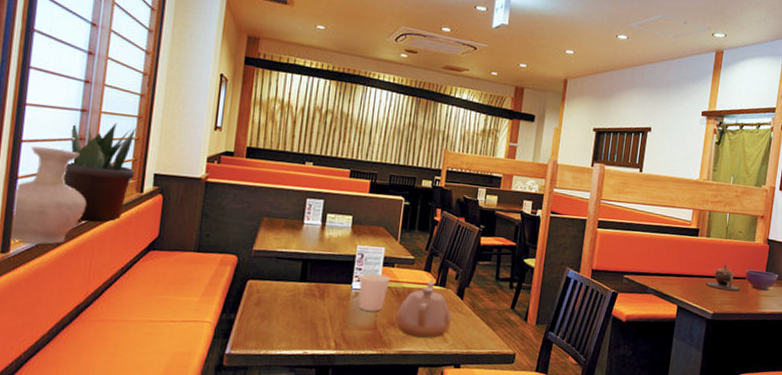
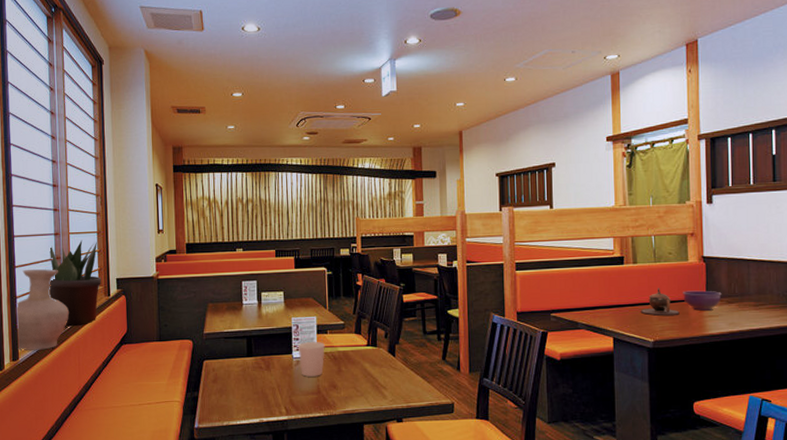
teapot: present [395,279,452,338] -> none [335,341,388,396]

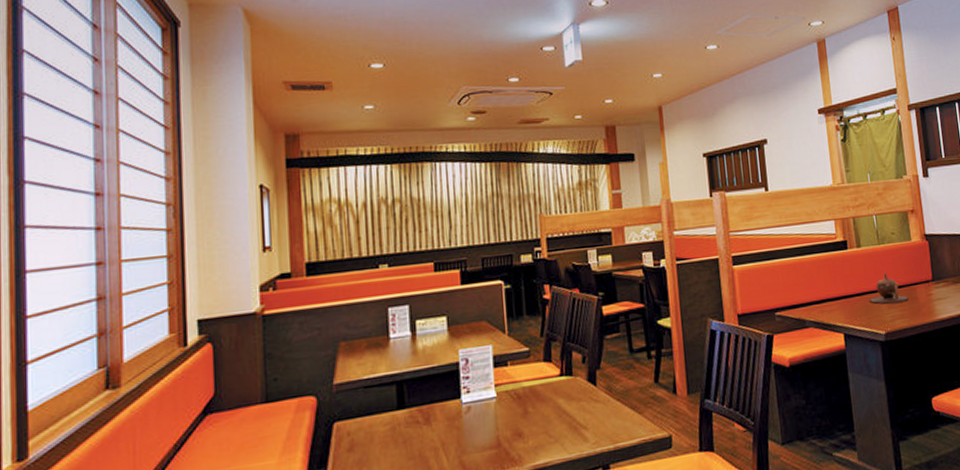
vase: present [15,268,69,351] -> none [25,315,118,443]
planter: present [49,240,101,327] -> none [85,269,173,399]
dixie cup: present [298,342,325,377] -> none [468,378,505,427]
soup bowl: present [682,290,722,311] -> none [908,271,948,295]

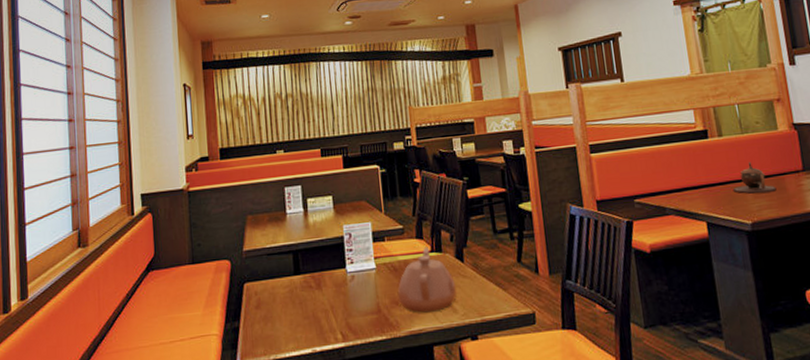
teapot: none [520,370,589,444] -> present [397,246,458,313]

